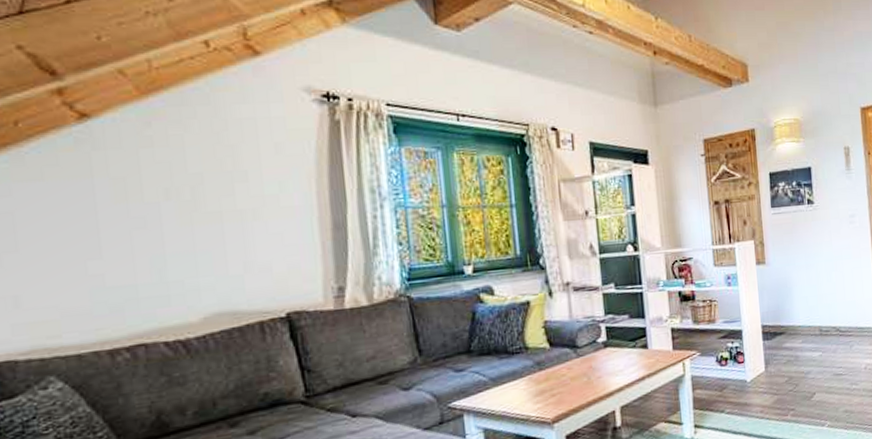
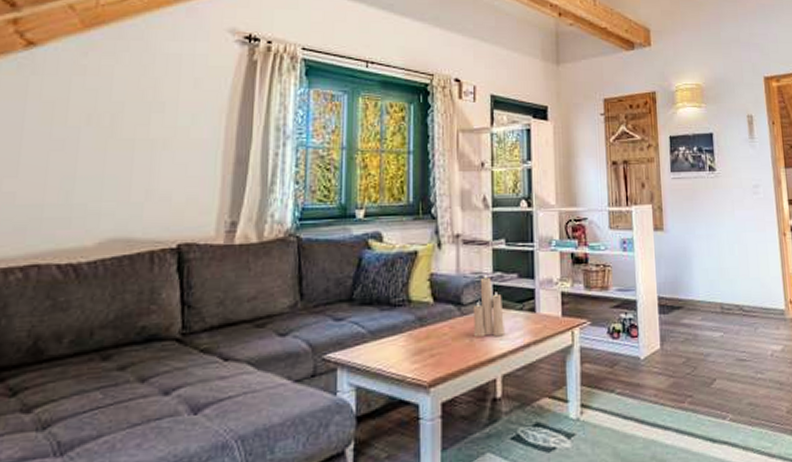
candle: none [588,318,621,376] -> present [472,275,506,337]

